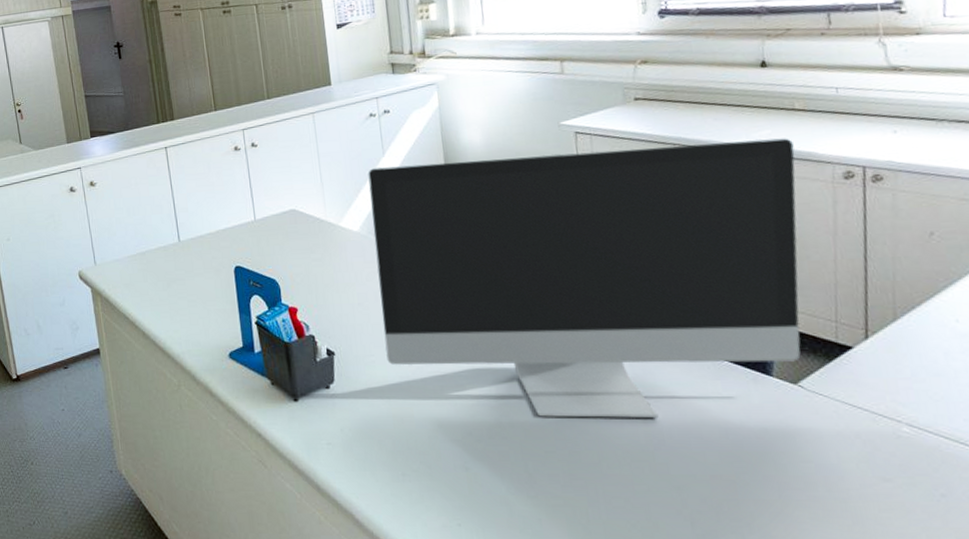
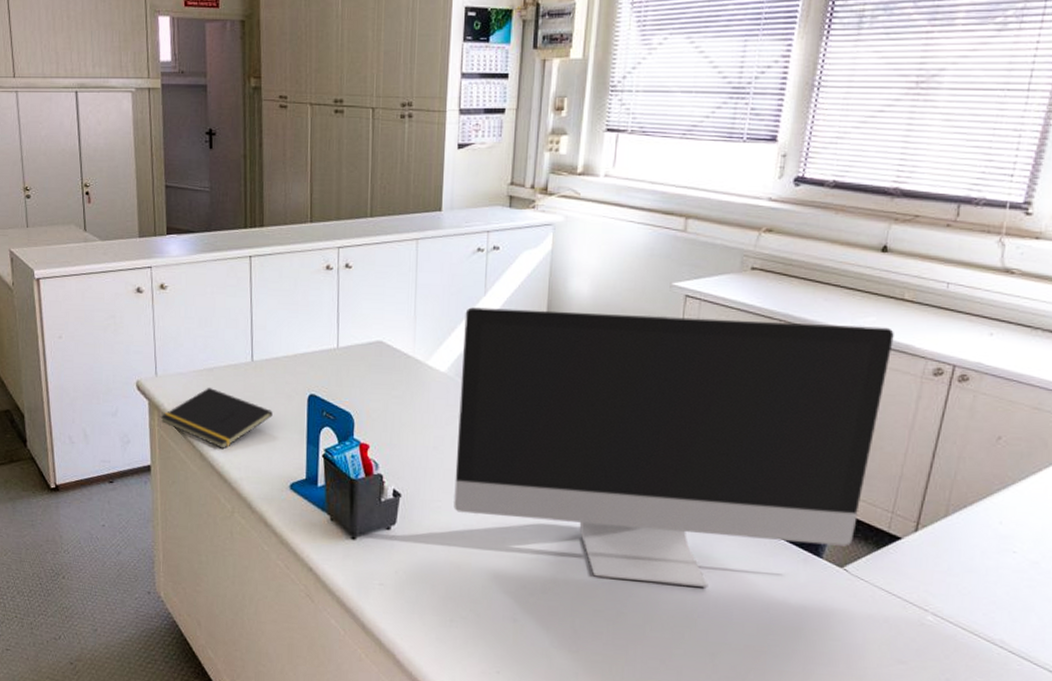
notepad: none [103,270,204,327] -> present [160,388,273,450]

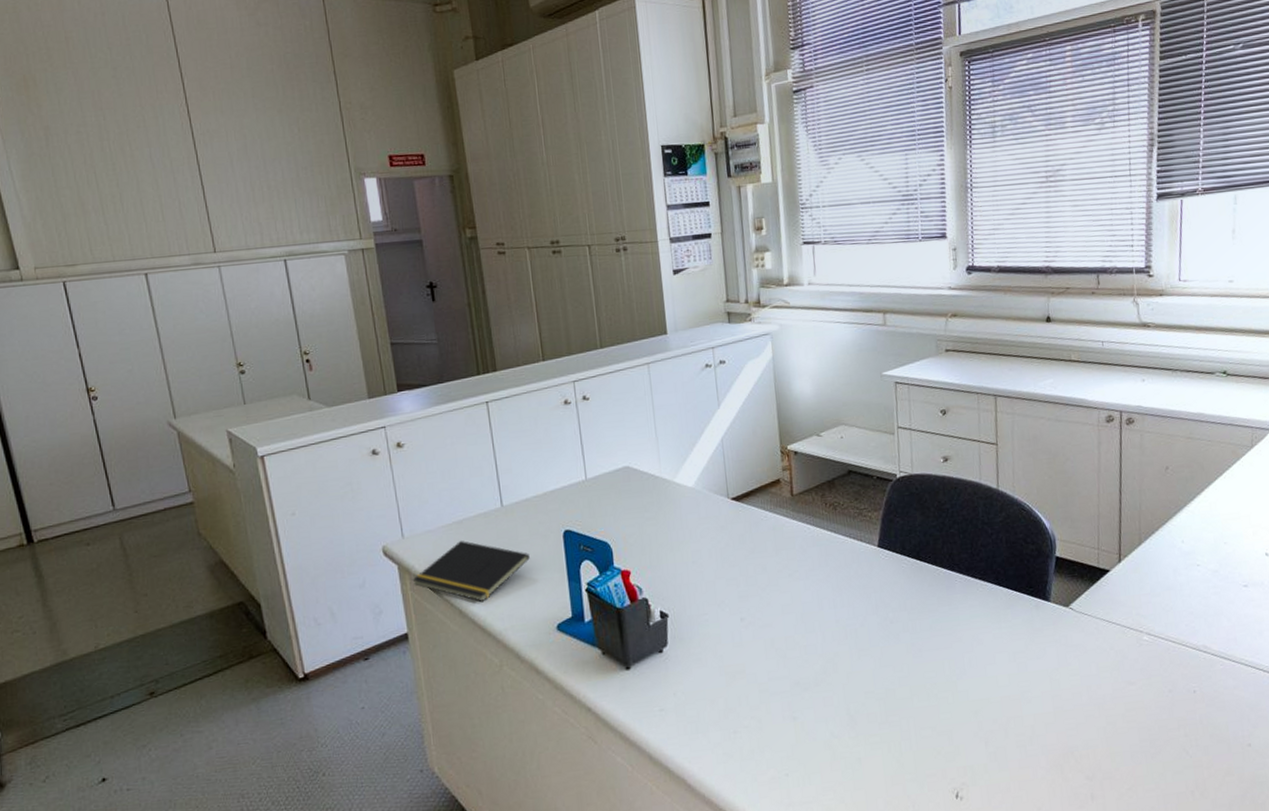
computer monitor: present [454,307,894,587] -> none [703,386,1072,660]

